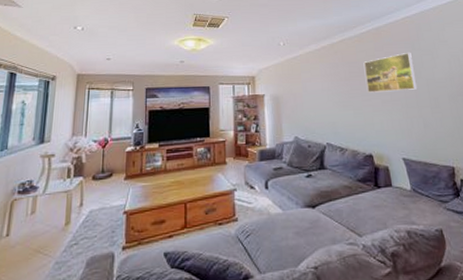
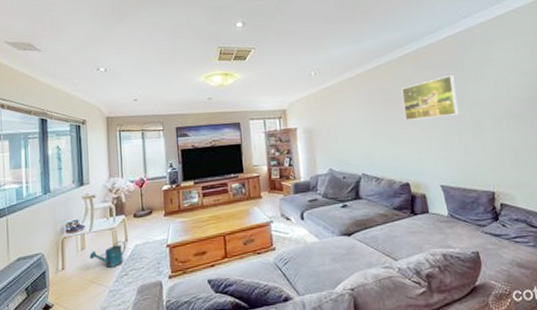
watering can: none [39,205,80,237] -> present [89,241,125,269]

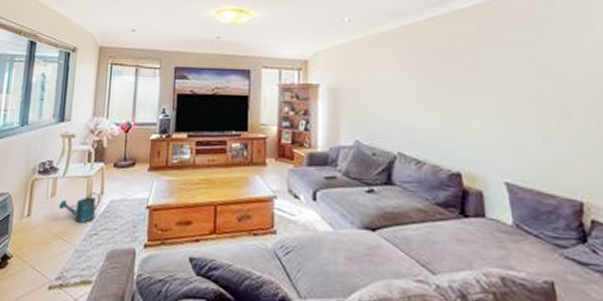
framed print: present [401,74,458,121] -> none [460,38,537,92]

